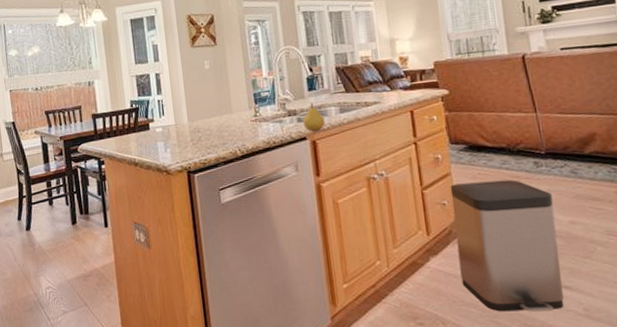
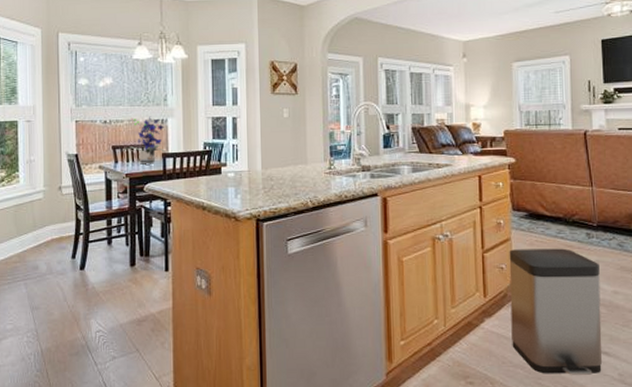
flower arrangement: none [56,79,95,127] -> present [124,116,166,165]
fruit: present [303,102,325,132] -> none [376,160,397,189]

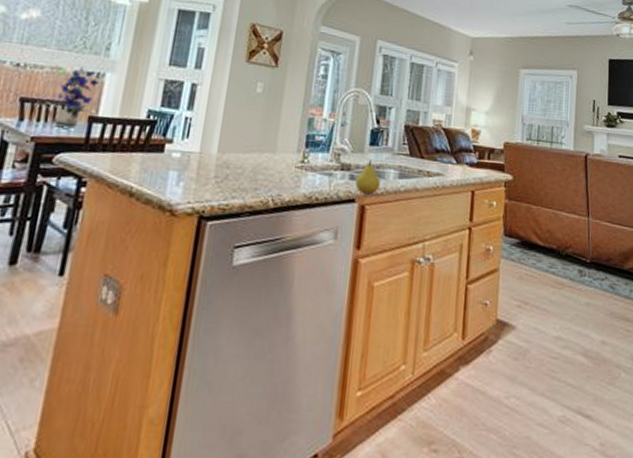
fruit: none [376,160,397,189] -> present [355,159,381,195]
pedal bin: present [509,248,602,375] -> none [487,282,589,444]

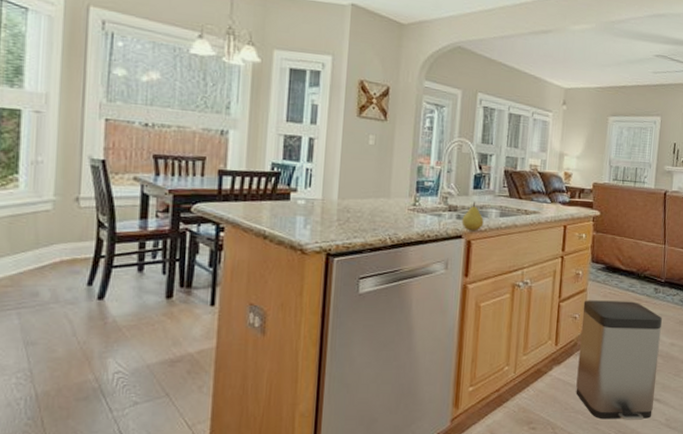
flower arrangement: present [36,65,99,129] -> none [169,124,223,182]
pedal bin: none [487,282,589,444] -> present [576,300,662,420]

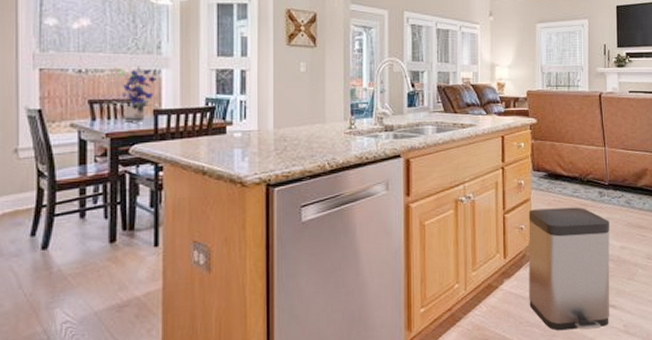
flower arrangement: none [169,124,223,182] -> present [104,66,158,123]
fruit: present [461,201,484,232] -> none [399,119,421,150]

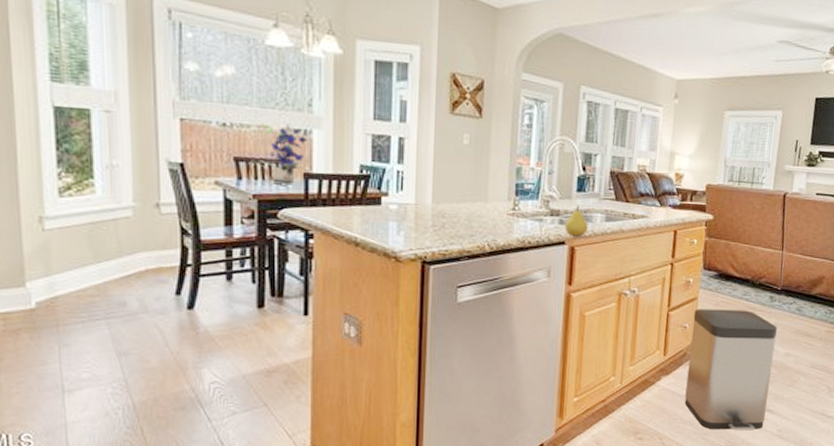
fruit: none [399,119,421,150] -> present [564,205,588,237]

